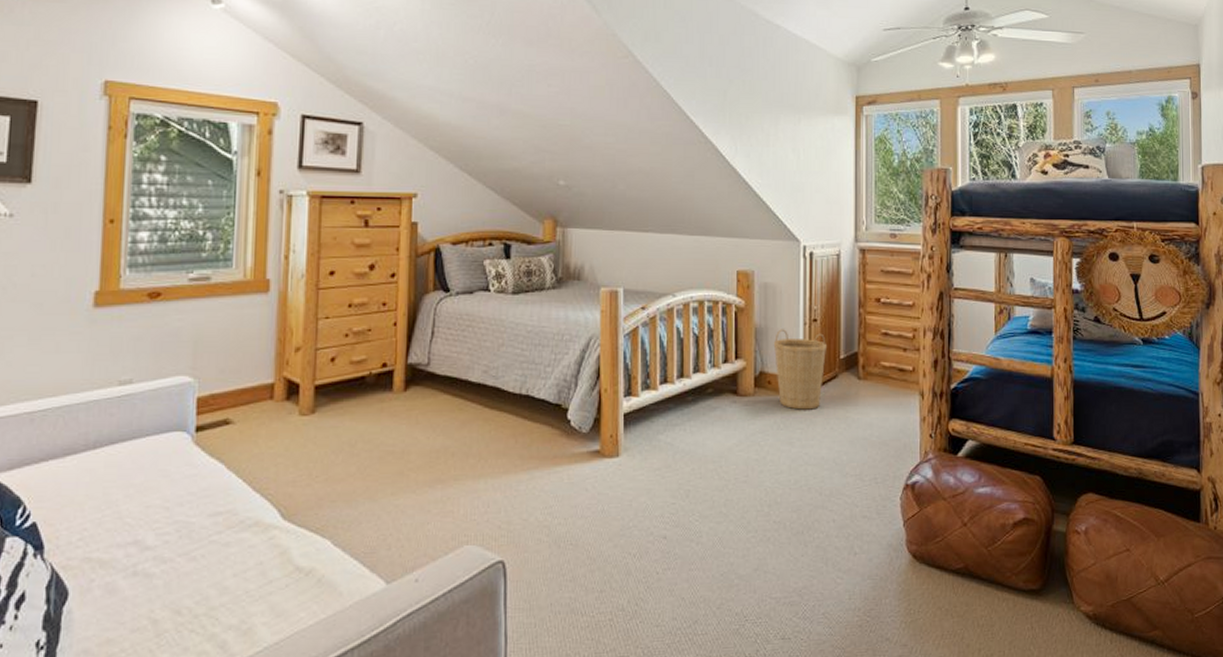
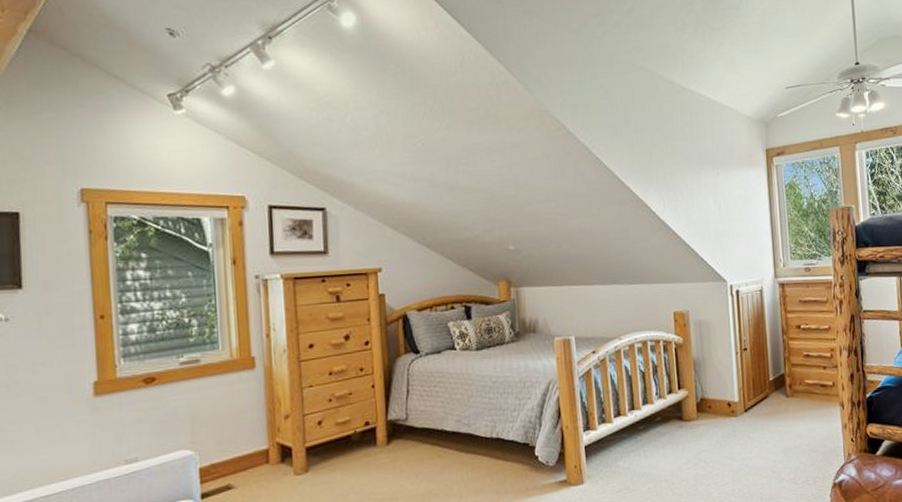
basket: present [773,329,826,410] -> none [710,359,757,429]

